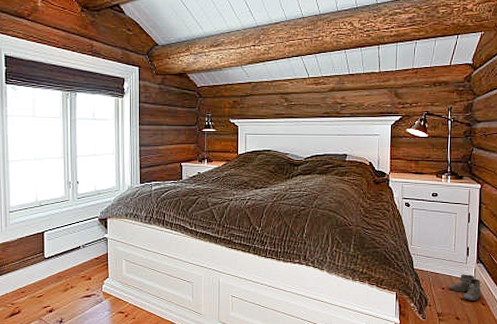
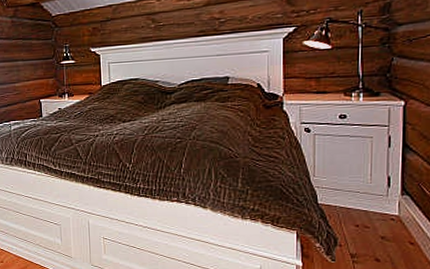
boots: present [449,274,484,302] -> none [364,208,413,240]

